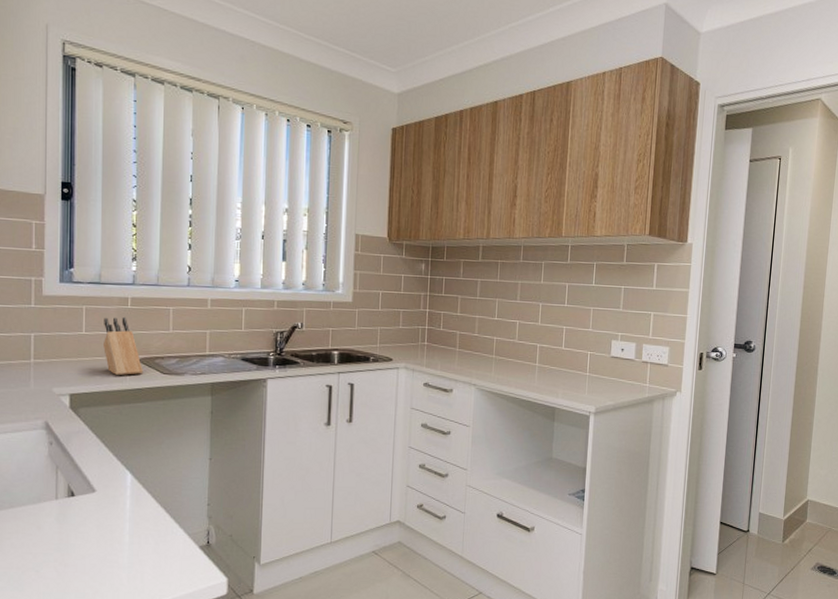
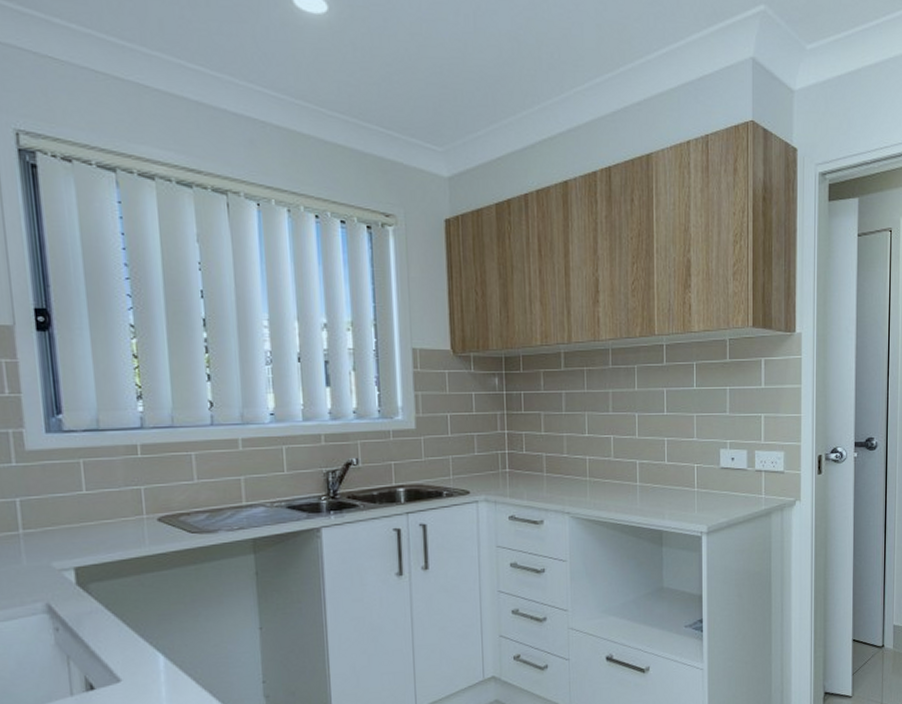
knife block: present [103,316,143,376] -> none [108,468,166,541]

